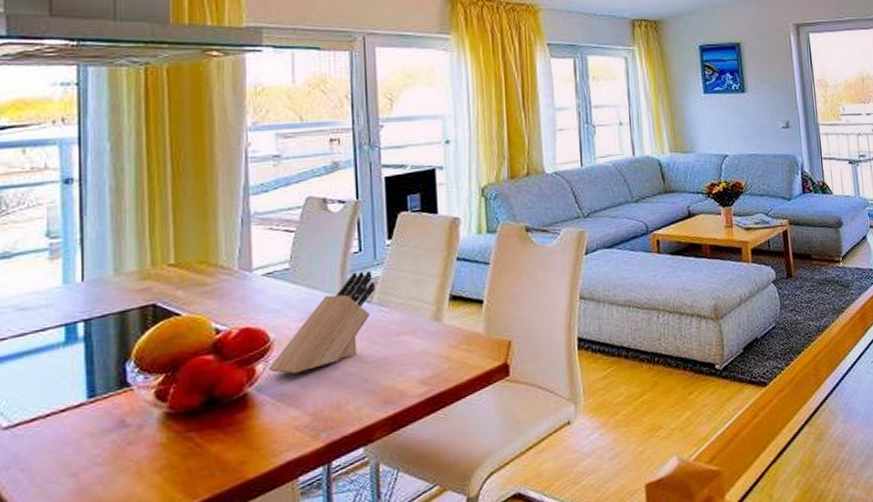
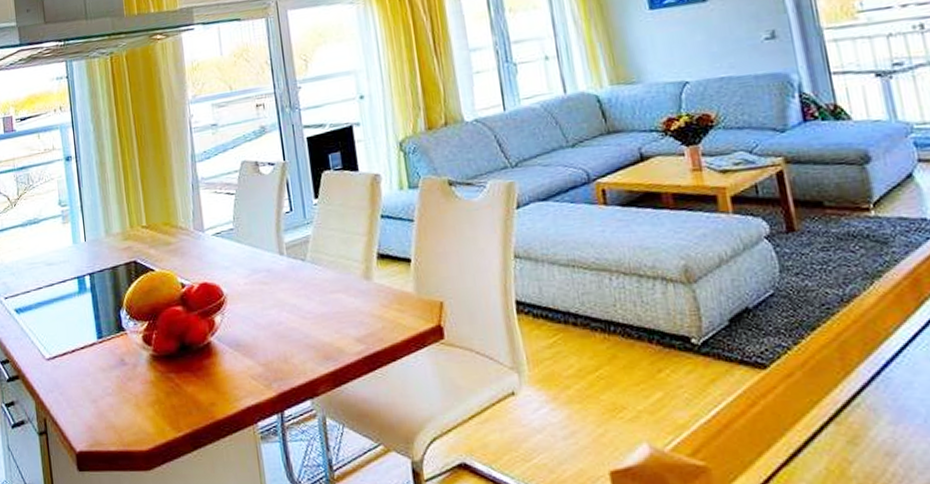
knife block: present [268,270,376,374] -> none [224,229,308,327]

